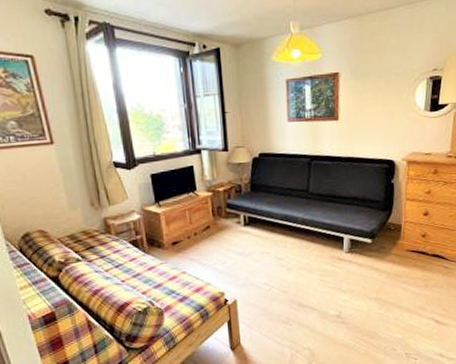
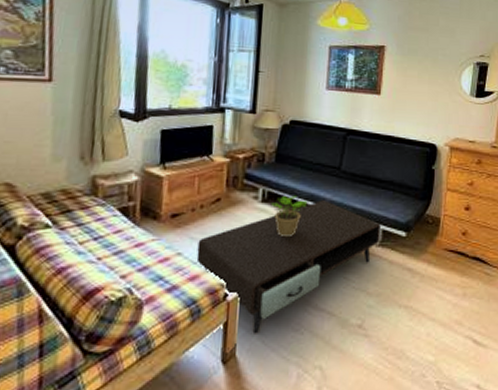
coffee table: none [197,219,349,328] -> present [196,200,381,334]
potted plant: none [252,217,283,253] -> present [271,195,308,238]

